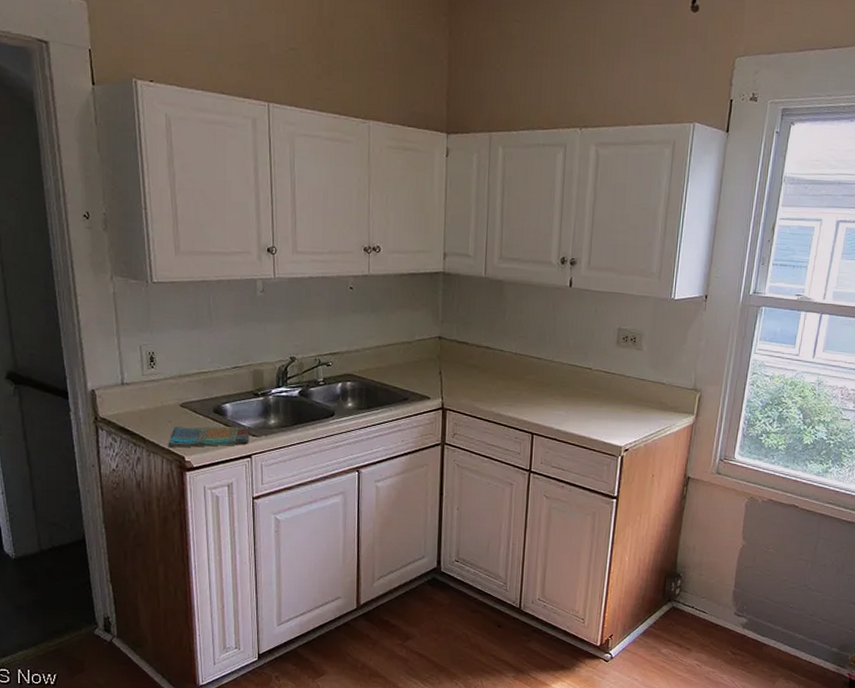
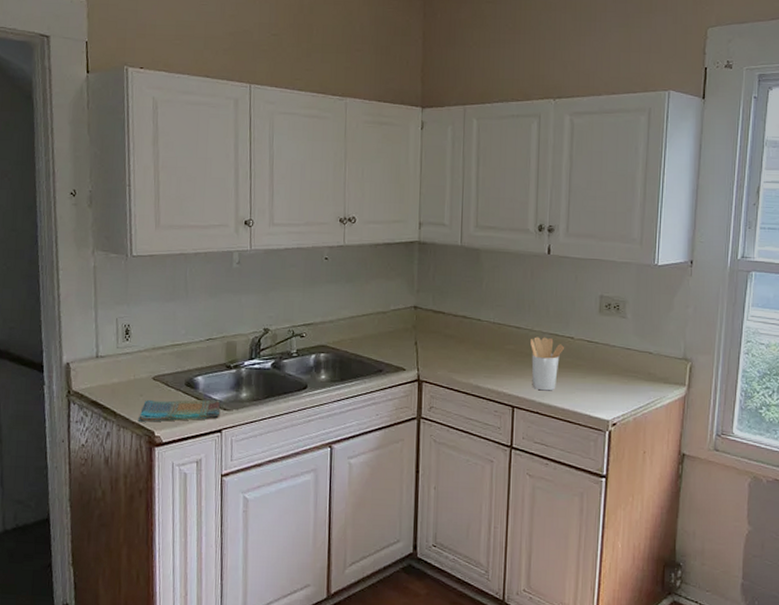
utensil holder: none [550,367,583,419] -> present [531,337,565,391]

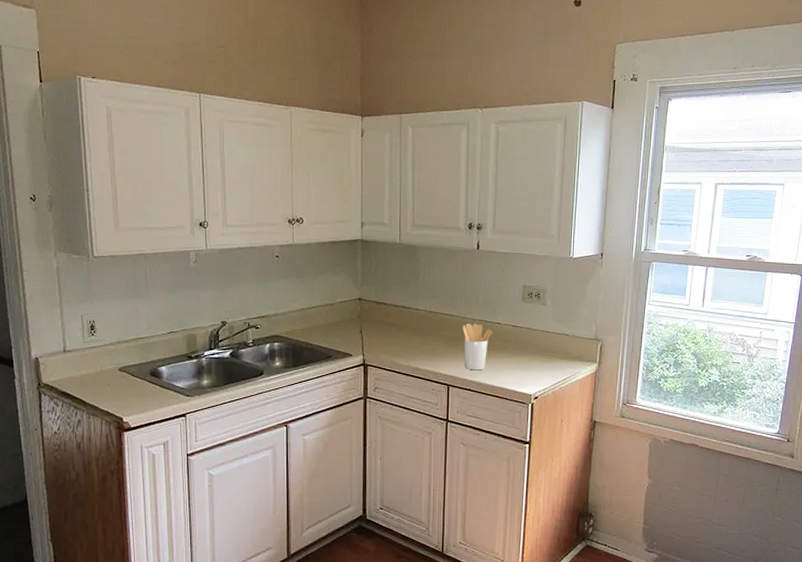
dish towel: present [137,399,221,422] -> none [106,387,184,409]

